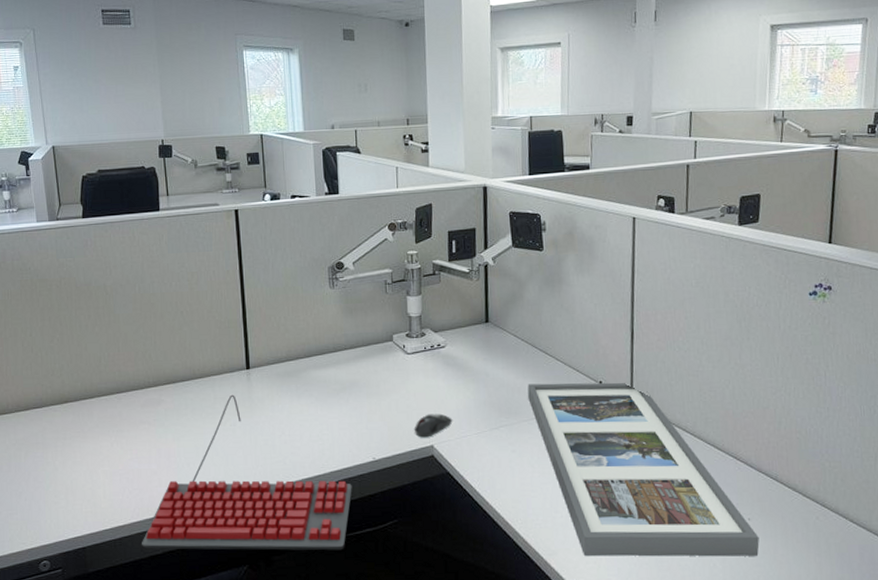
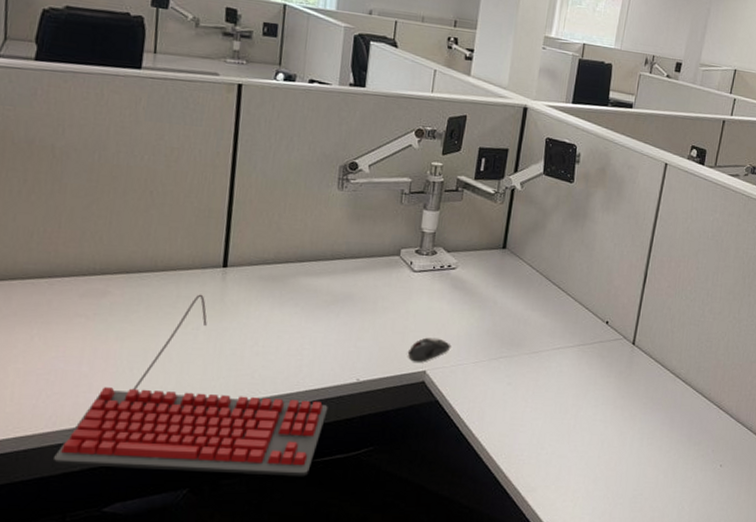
photo frame: present [527,382,760,557] -> none [533,317,727,501]

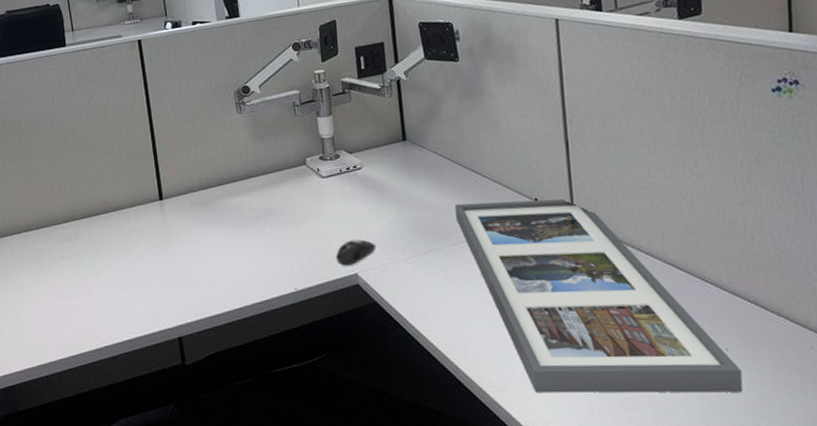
computer keyboard: present [54,294,328,477] -> none [68,226,276,388]
photo frame: none [533,317,727,501] -> present [454,199,743,393]

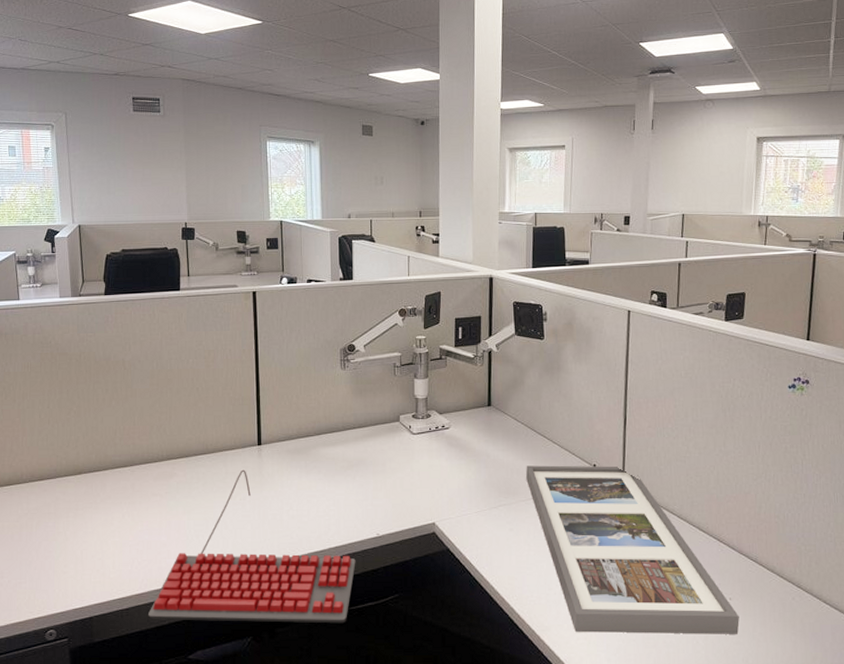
computer keyboard: none [68,226,276,388] -> present [148,469,356,624]
computer mouse: present [335,239,377,266] -> none [417,492,454,515]

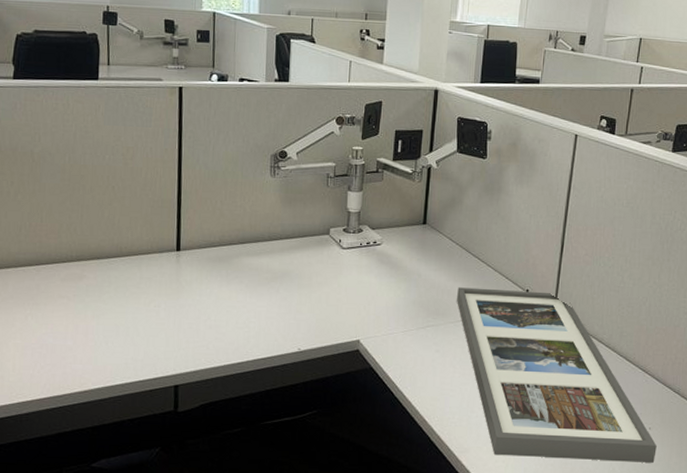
computer keyboard: present [148,469,356,624] -> none [50,275,275,438]

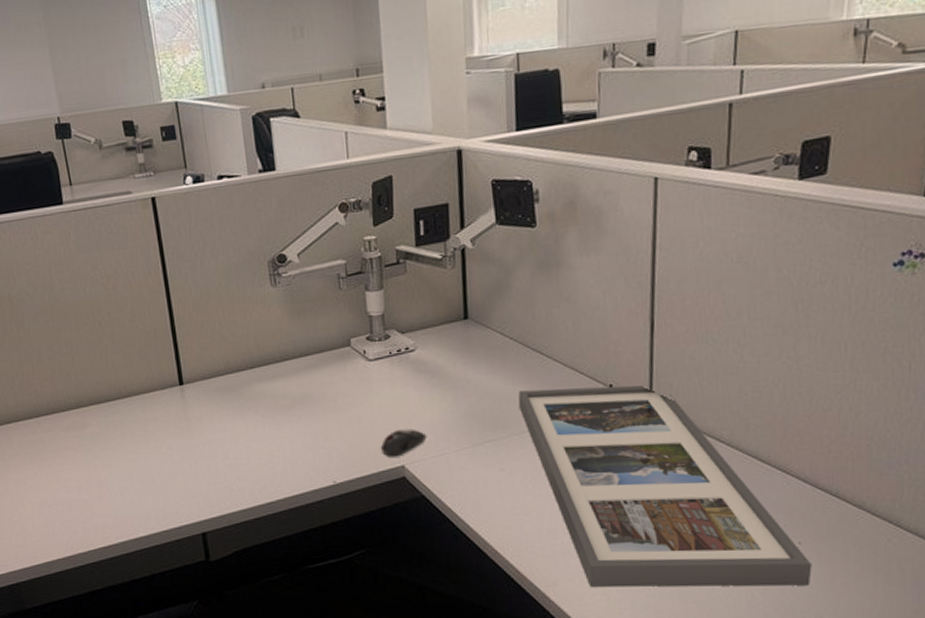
computer mouse: none [341,309,381,332] -> present [380,429,427,457]

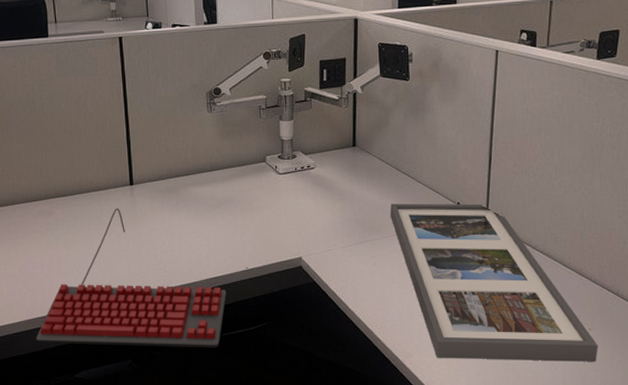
computer keyboard: none [79,414,311,585] -> present [36,208,227,348]
computer mouse: present [380,429,427,457] -> none [284,229,320,250]

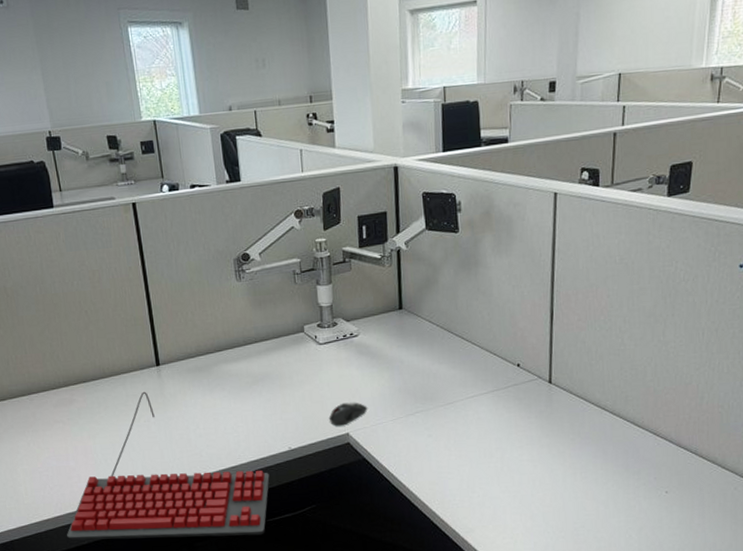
computer mouse: none [284,229,320,250] -> present [328,402,368,426]
photo frame: present [390,203,598,362] -> none [443,364,676,532]

